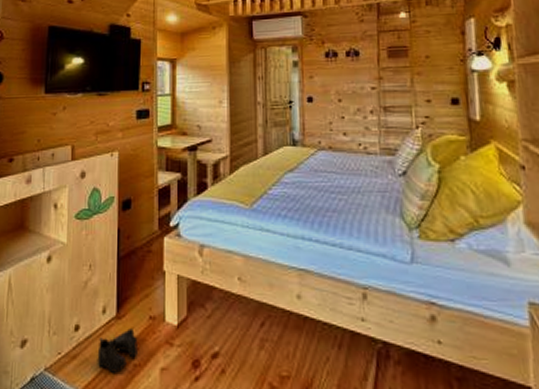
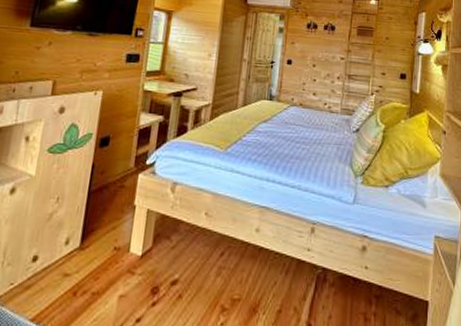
boots: present [97,328,138,373] -> none [52,259,99,301]

